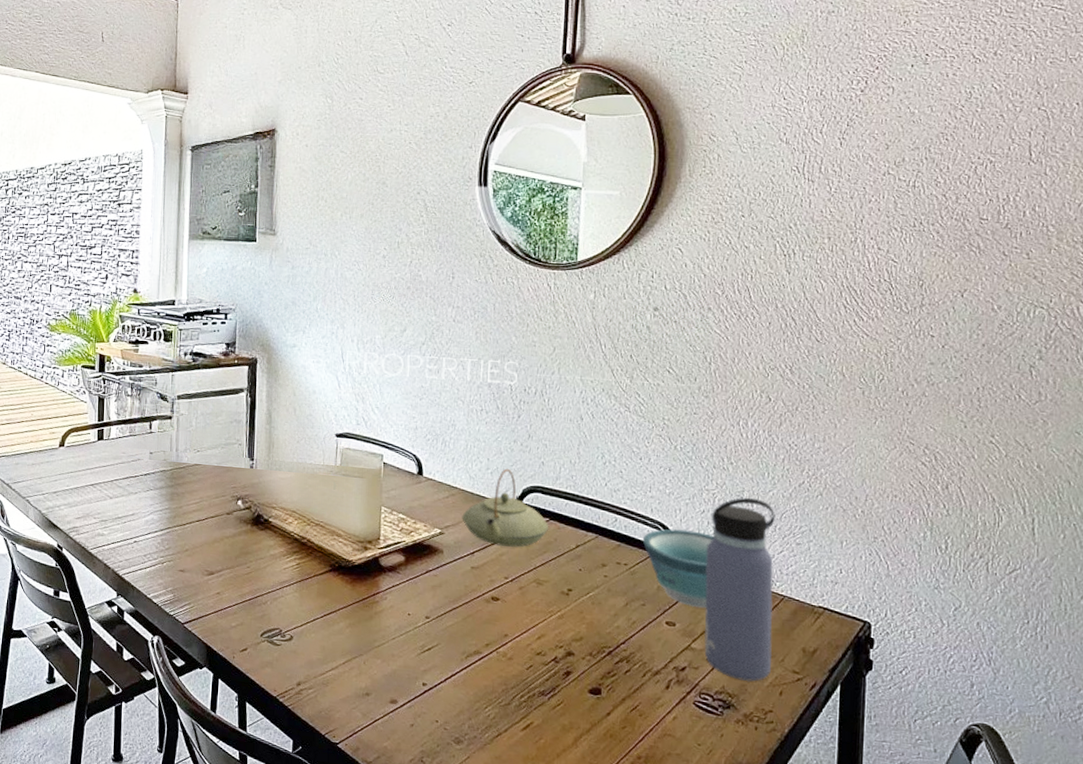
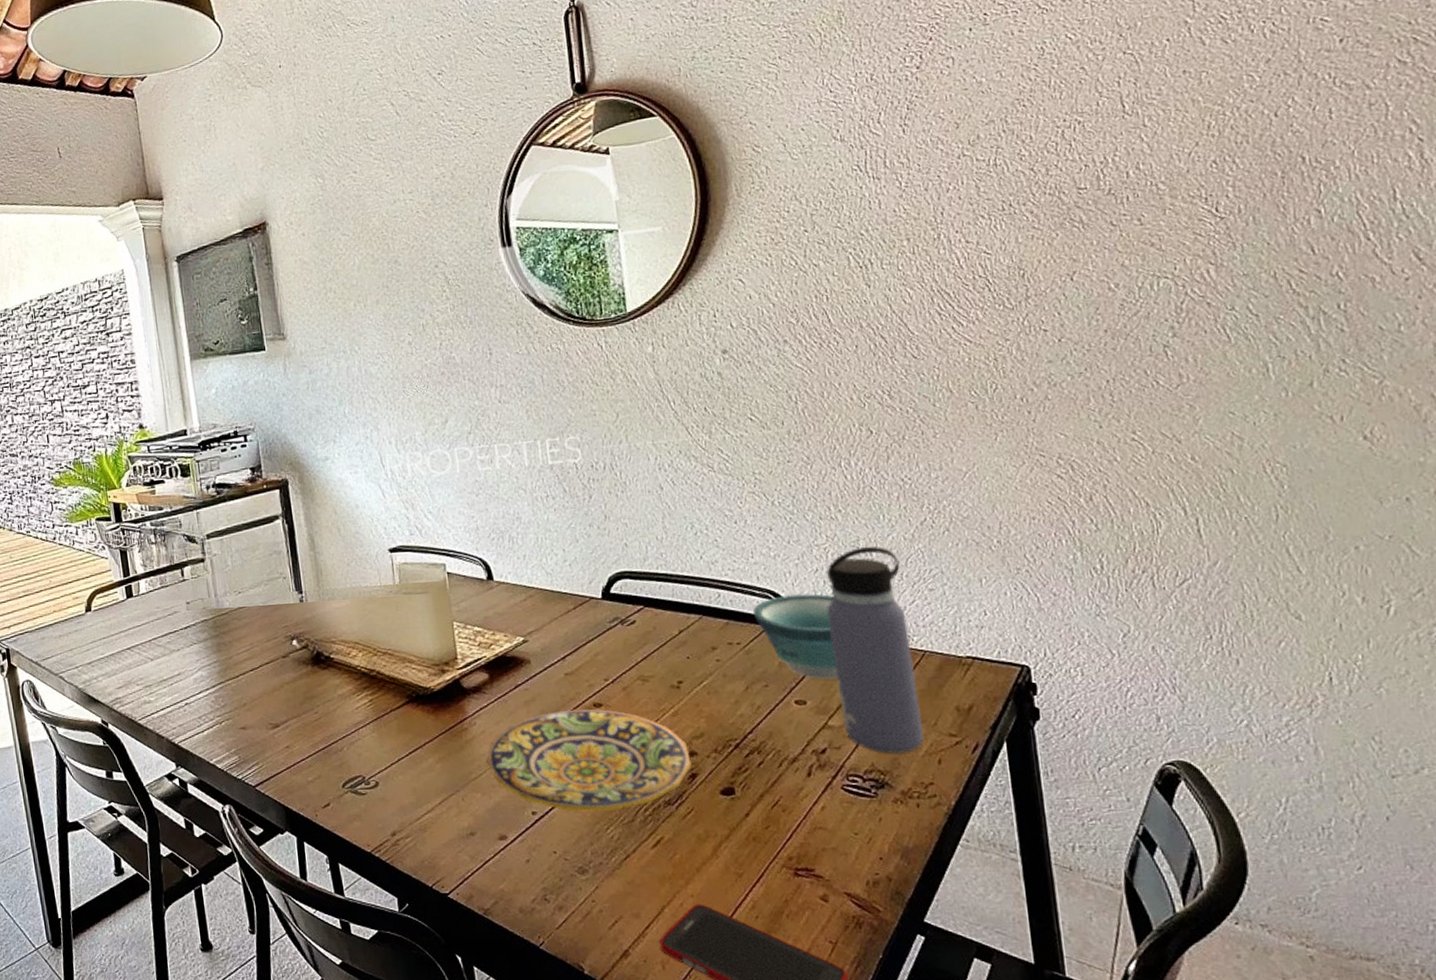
plate: none [390,598,568,693] -> present [486,709,692,812]
teapot: present [462,468,548,548] -> none [544,557,644,645]

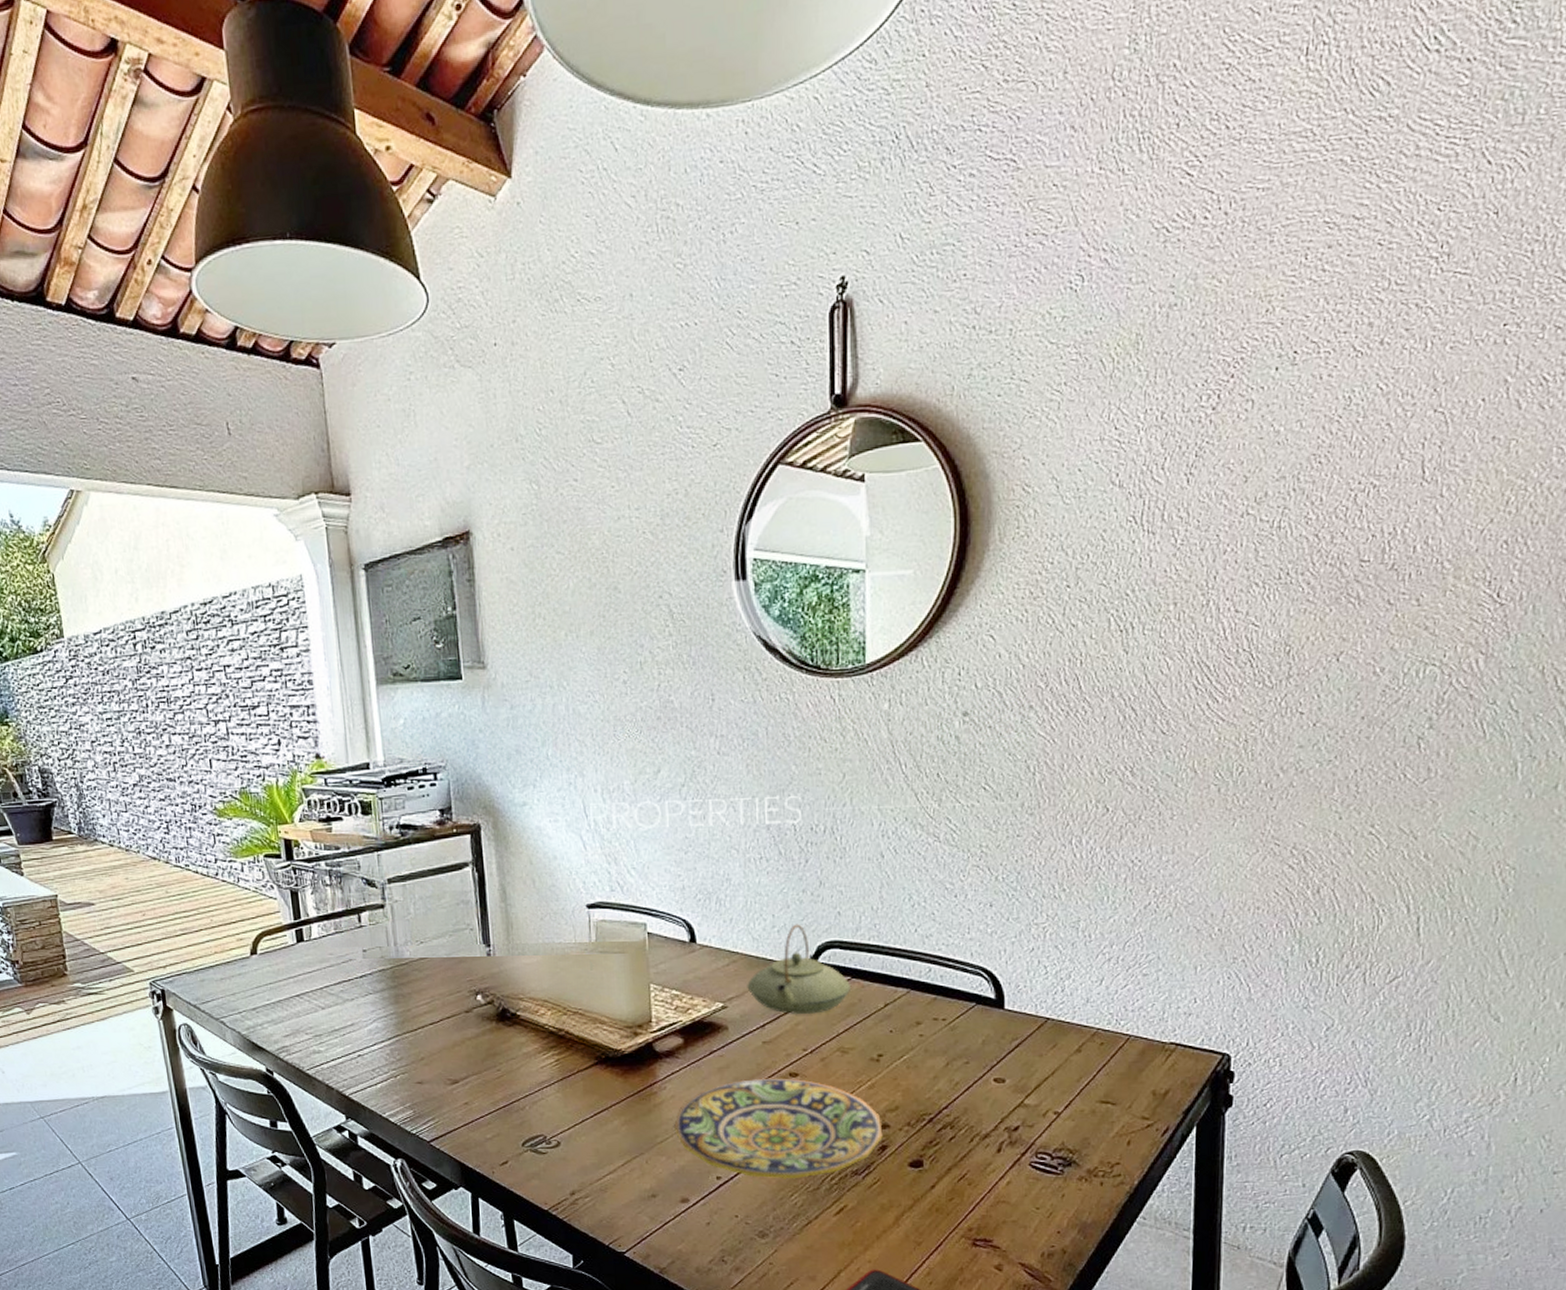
teapot: none [544,557,644,645] -> present [747,924,850,1014]
bowl: present [752,593,838,680] -> none [962,972,1047,1060]
water bottle: present [827,546,924,755] -> none [1037,929,1118,1135]

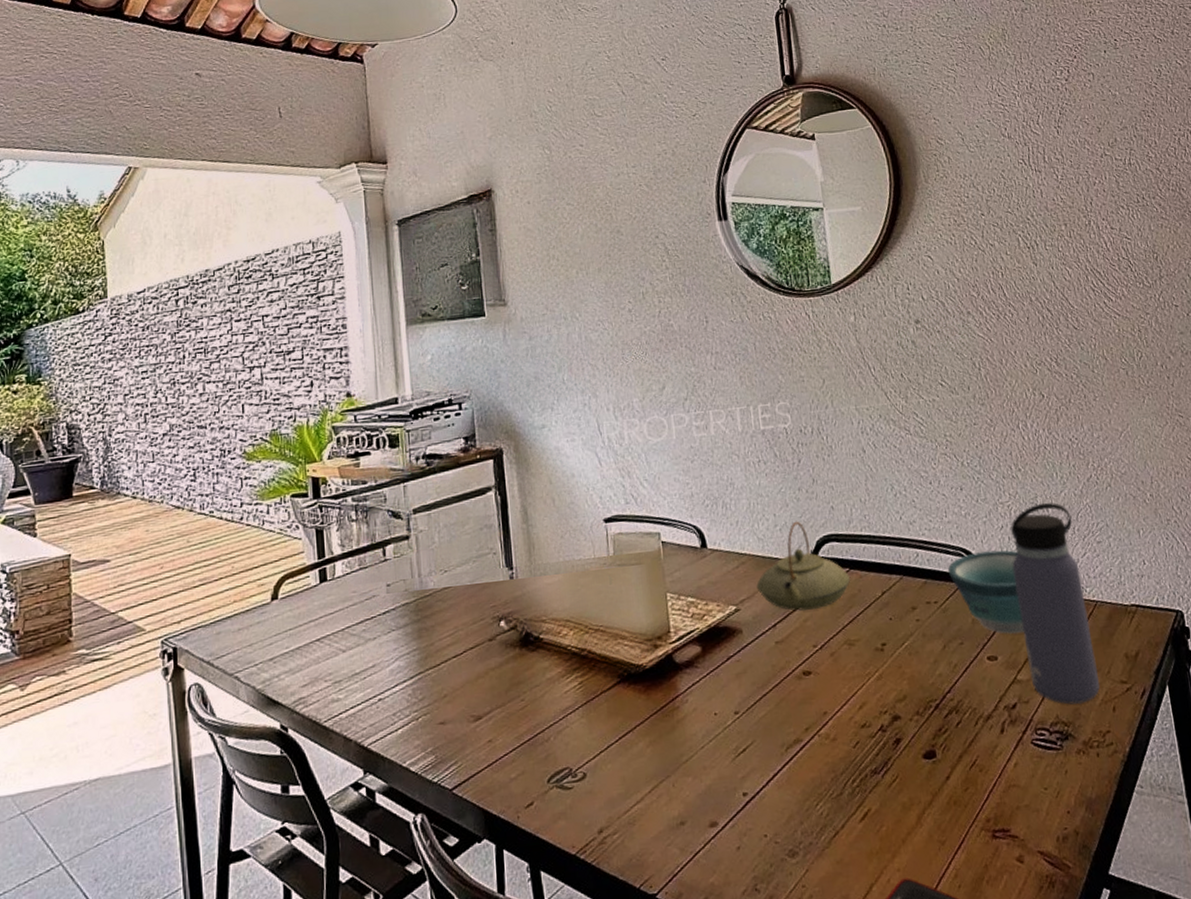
plate: present [674,1078,883,1179] -> none [698,677,896,789]
bowl: none [962,972,1047,1060] -> present [947,550,1024,635]
water bottle: none [1037,929,1118,1135] -> present [1011,503,1100,705]

